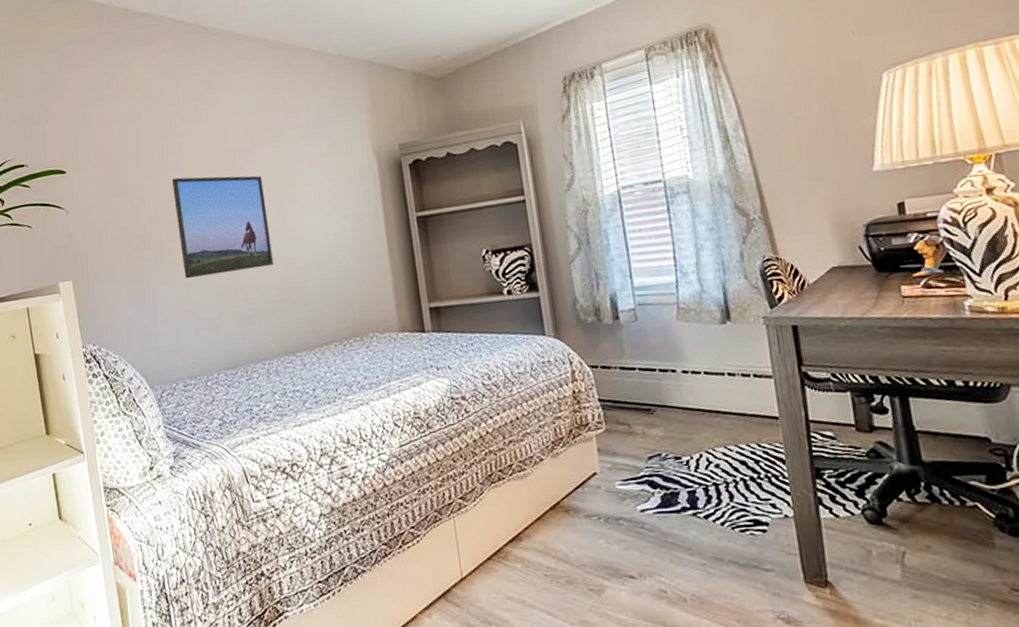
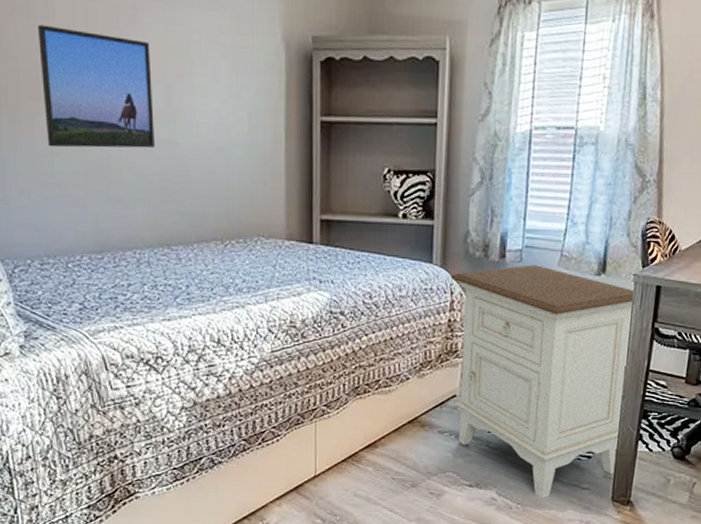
nightstand: none [567,321,798,587] -> present [451,265,635,499]

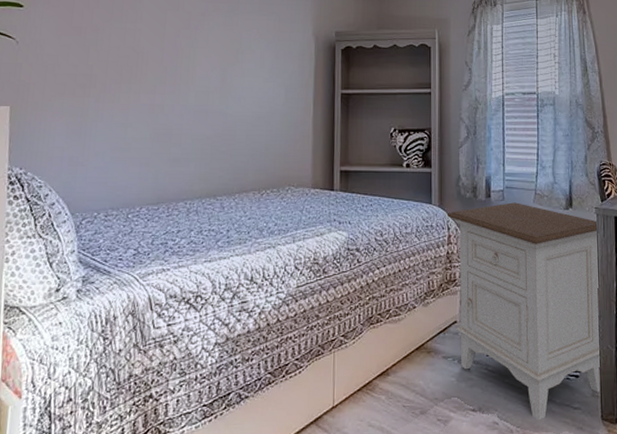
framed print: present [38,24,156,149] -> none [123,28,212,119]

